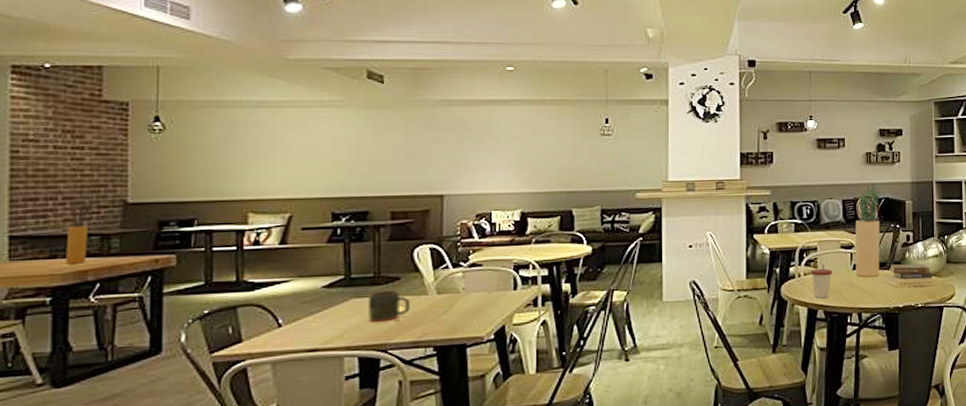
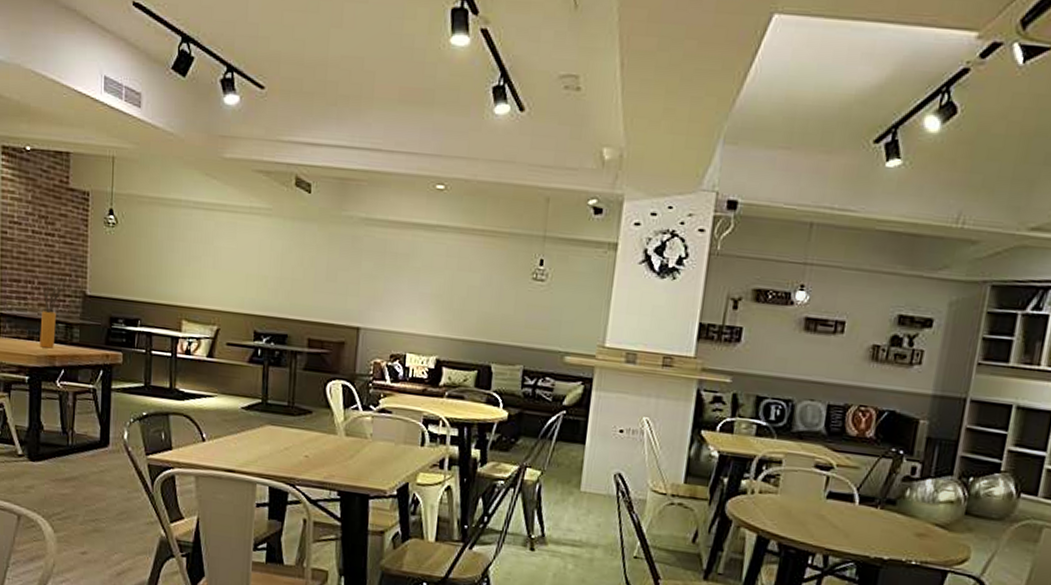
mug: present [367,290,410,323] -> none [280,422,319,456]
cup: present [811,264,832,299] -> none [767,483,798,528]
vase: present [855,184,880,278] -> none [829,389,883,515]
books: present [884,264,936,288] -> none [867,502,945,541]

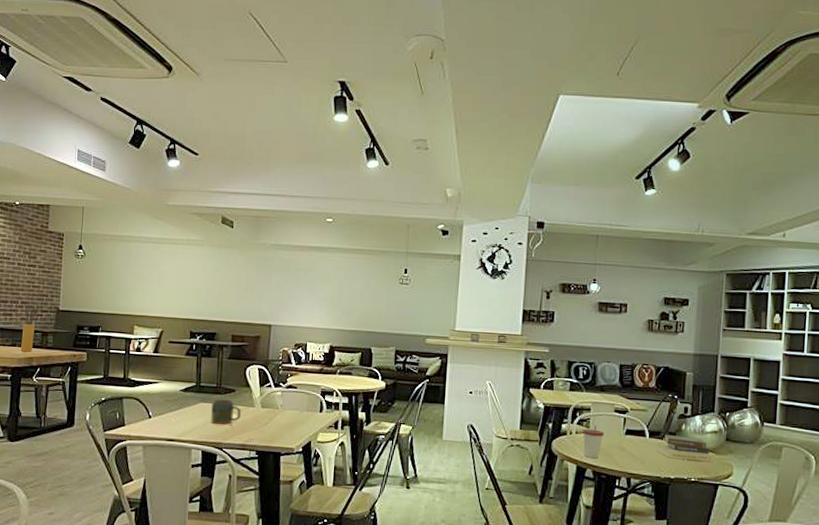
mug: none [280,422,319,456] -> present [210,399,241,425]
cup: none [767,483,798,528] -> present [582,425,604,459]
books: none [867,502,945,541] -> present [656,435,713,462]

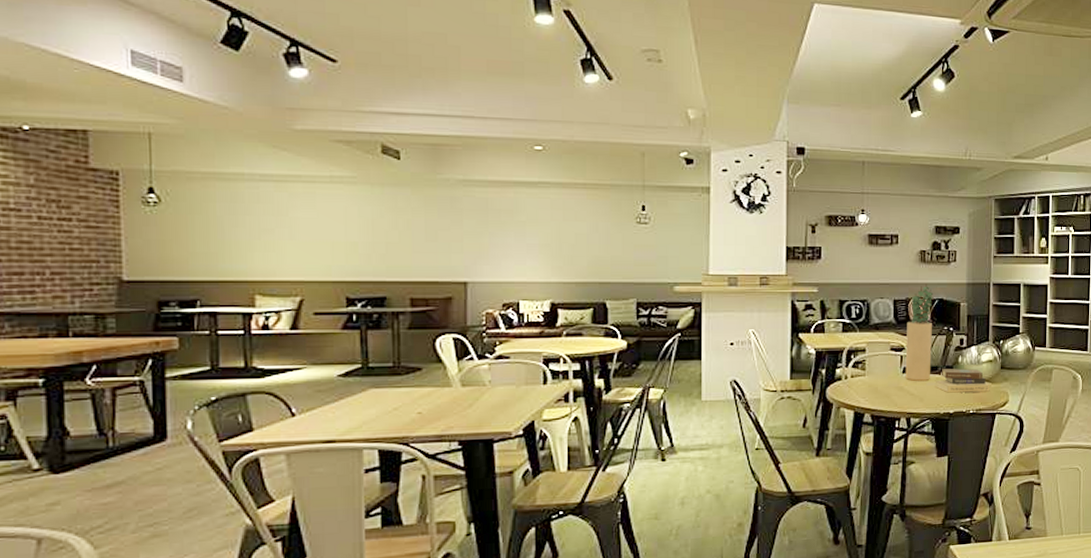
vase: present [21,300,43,352] -> none [55,268,92,344]
mug: present [210,399,241,425] -> none [387,381,433,415]
cup: present [582,425,604,459] -> none [858,366,881,402]
vase: none [627,351,660,445] -> present [905,284,934,382]

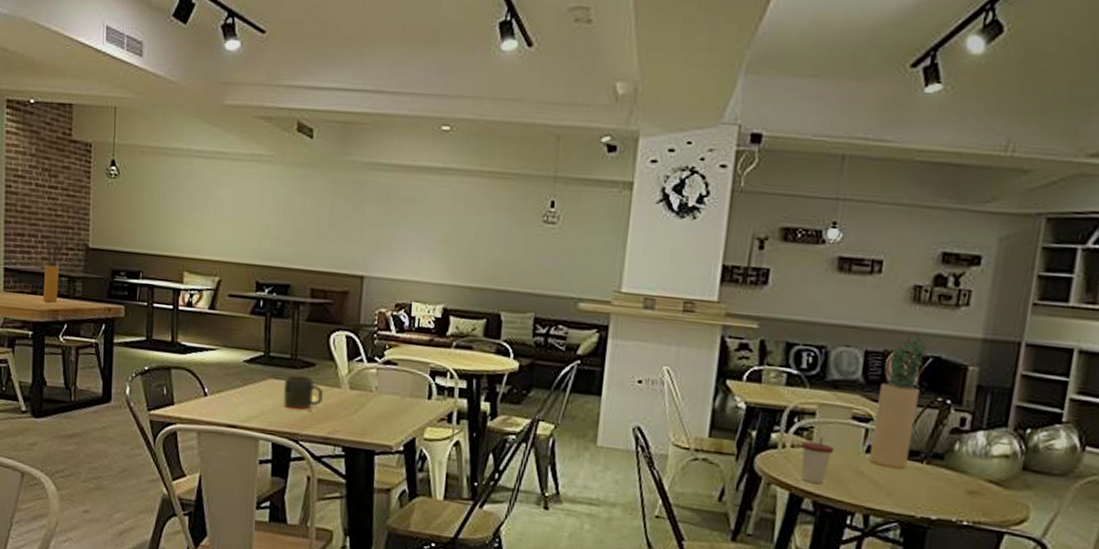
vase: none [55,268,92,344] -> present [43,234,69,303]
mug: none [387,381,433,415] -> present [283,375,323,410]
cup: none [858,366,881,402] -> present [801,436,834,485]
books: present [935,368,989,393] -> none [912,456,999,500]

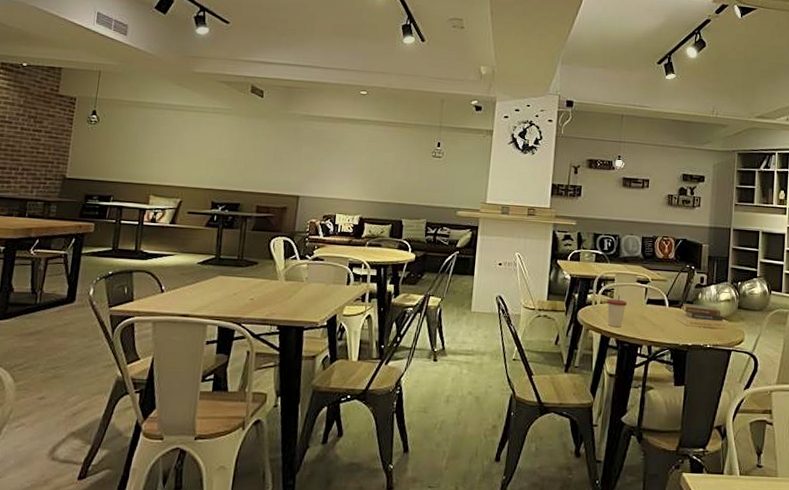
vase: present [43,234,69,303] -> none [18,167,48,223]
mug: present [283,375,323,410] -> none [230,272,263,299]
vase: present [868,333,927,470] -> none [648,225,678,314]
books: none [912,456,999,500] -> present [675,304,726,329]

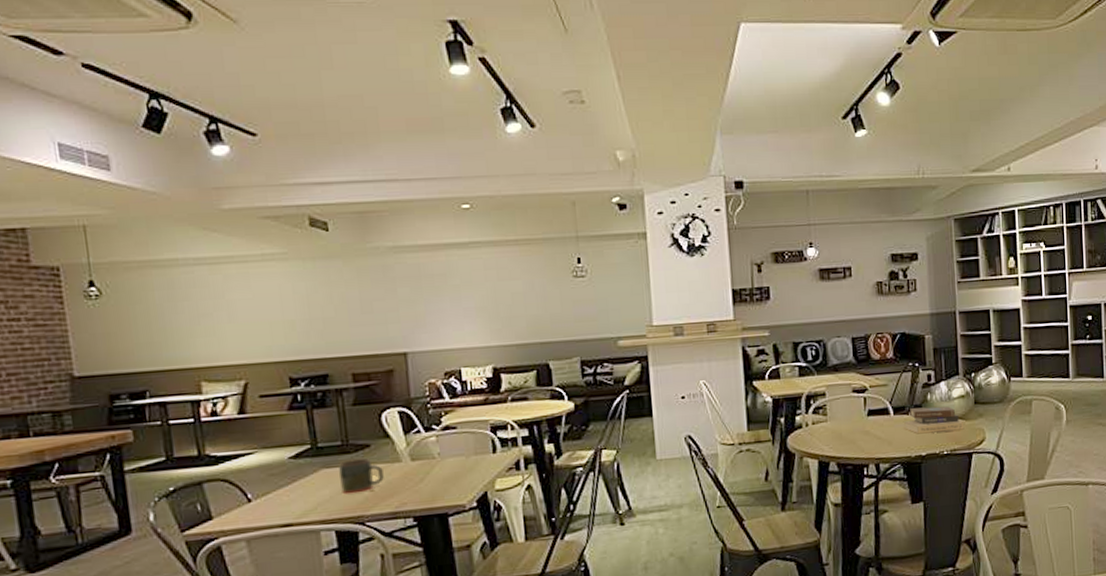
mug: none [230,272,263,299] -> present [338,458,384,494]
cup: present [607,295,627,328] -> none [820,411,844,450]

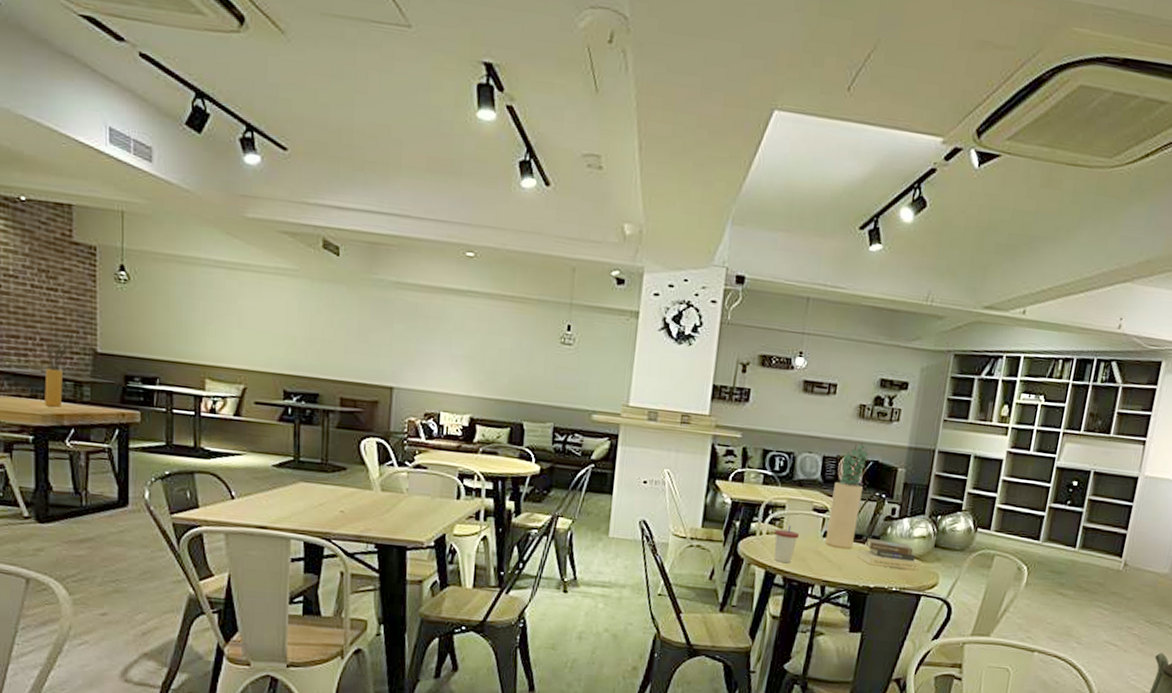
vase: none [10,367,45,445] -> present [43,338,73,407]
mug: present [338,458,384,494] -> none [314,478,355,511]
cup: none [820,411,844,450] -> present [774,525,799,564]
vase: none [868,317,898,425] -> present [825,442,869,550]

